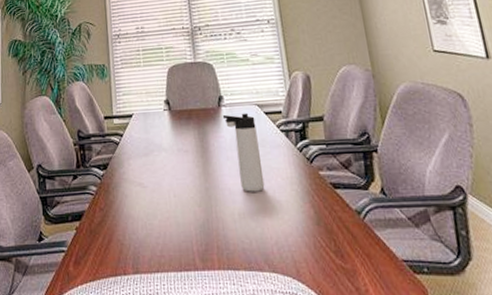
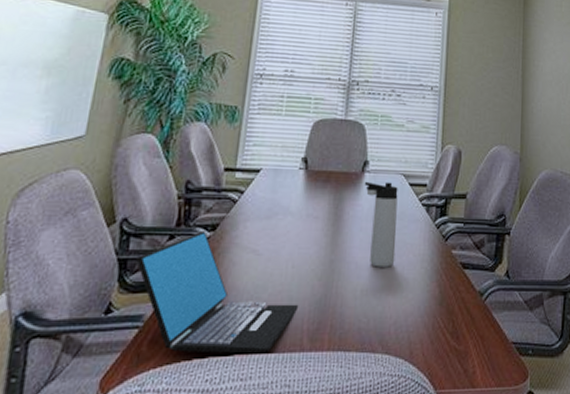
laptop: none [53,170,186,273] -> present [136,231,299,354]

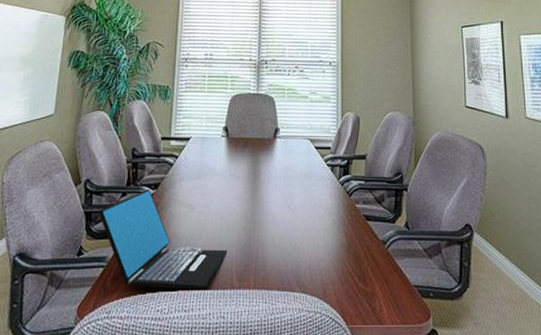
thermos bottle: present [364,181,398,267] -> none [276,145,307,219]

